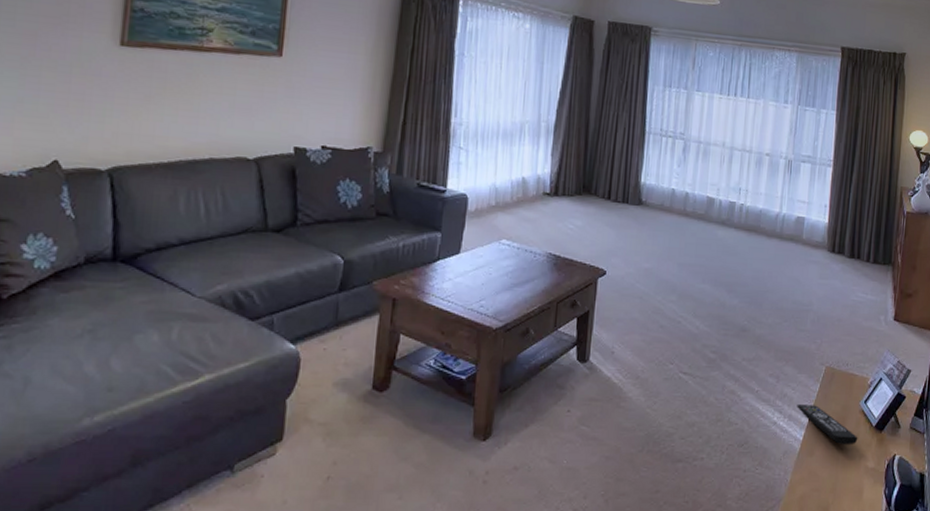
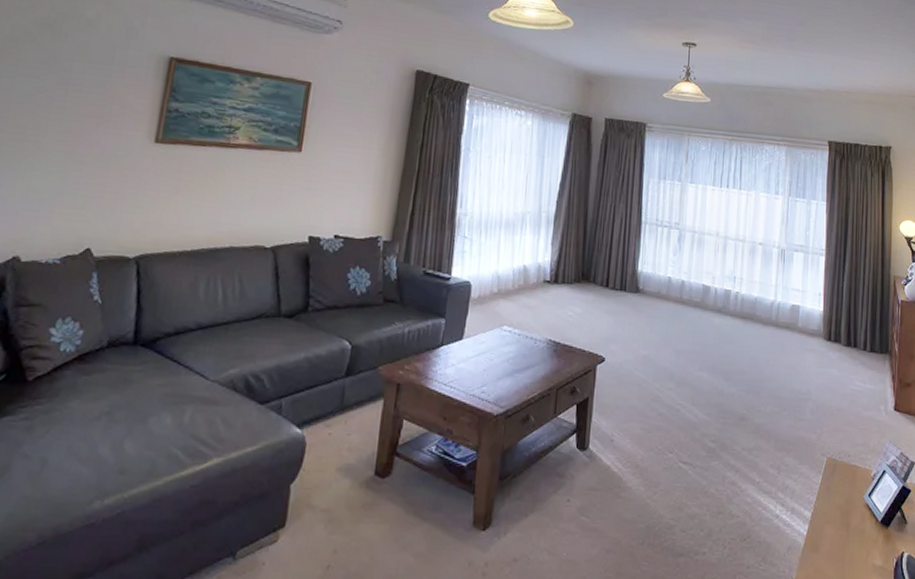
remote control: present [797,403,858,445] -> none [799,496,864,542]

